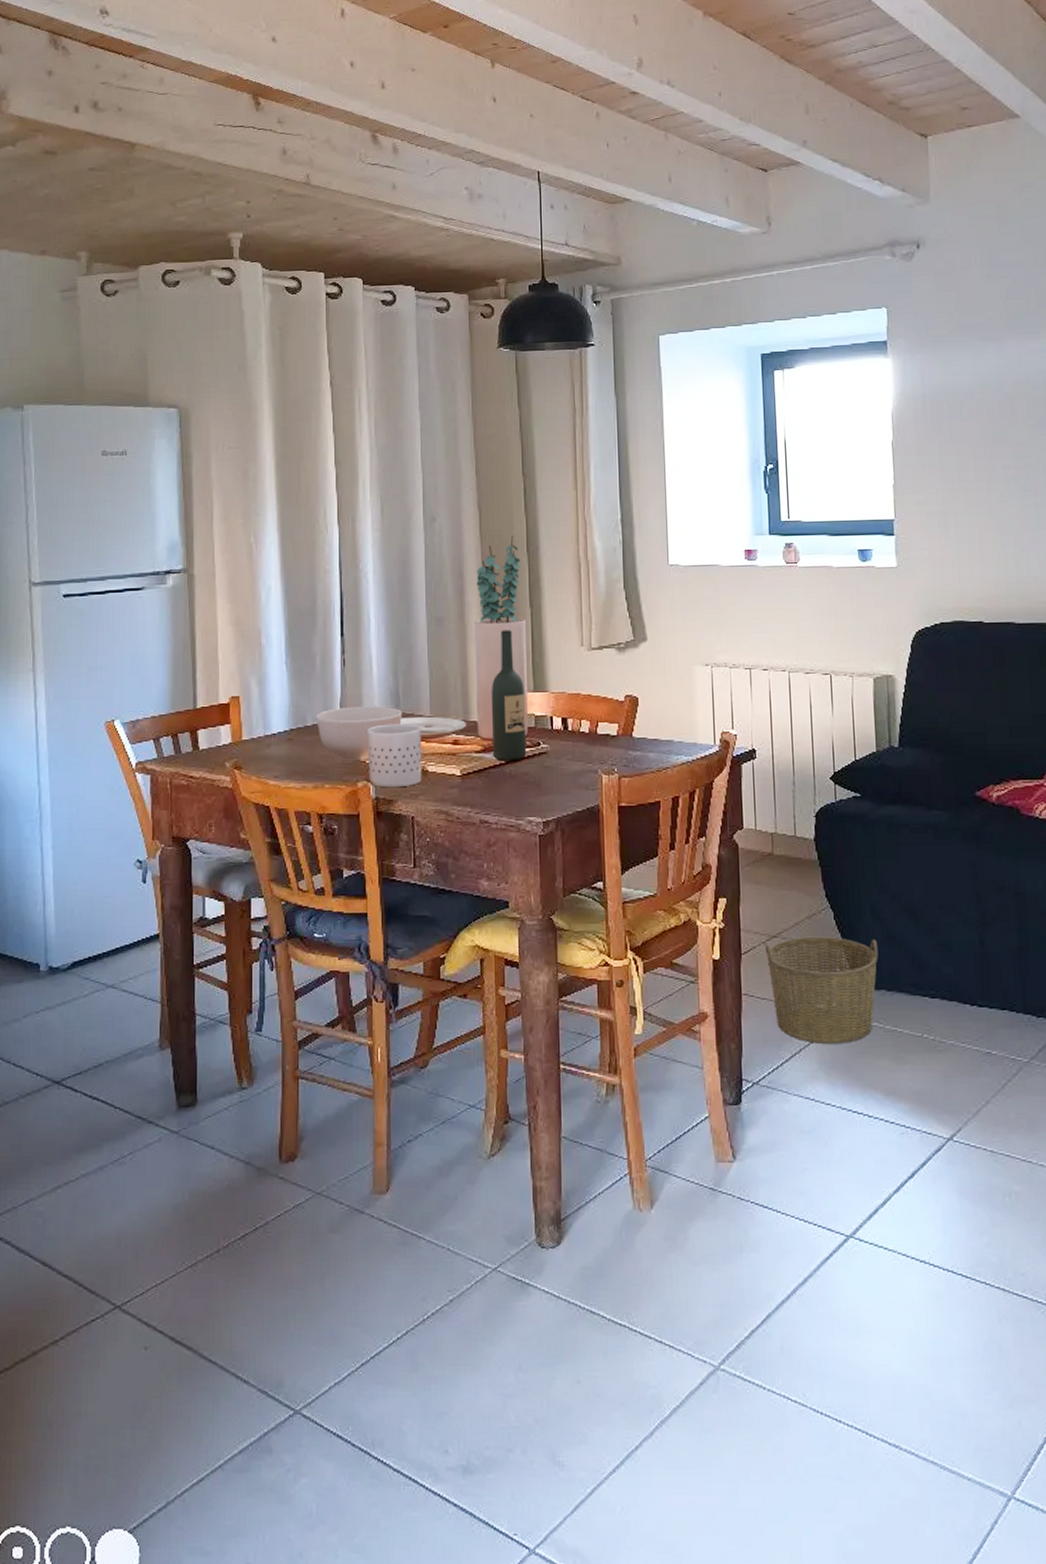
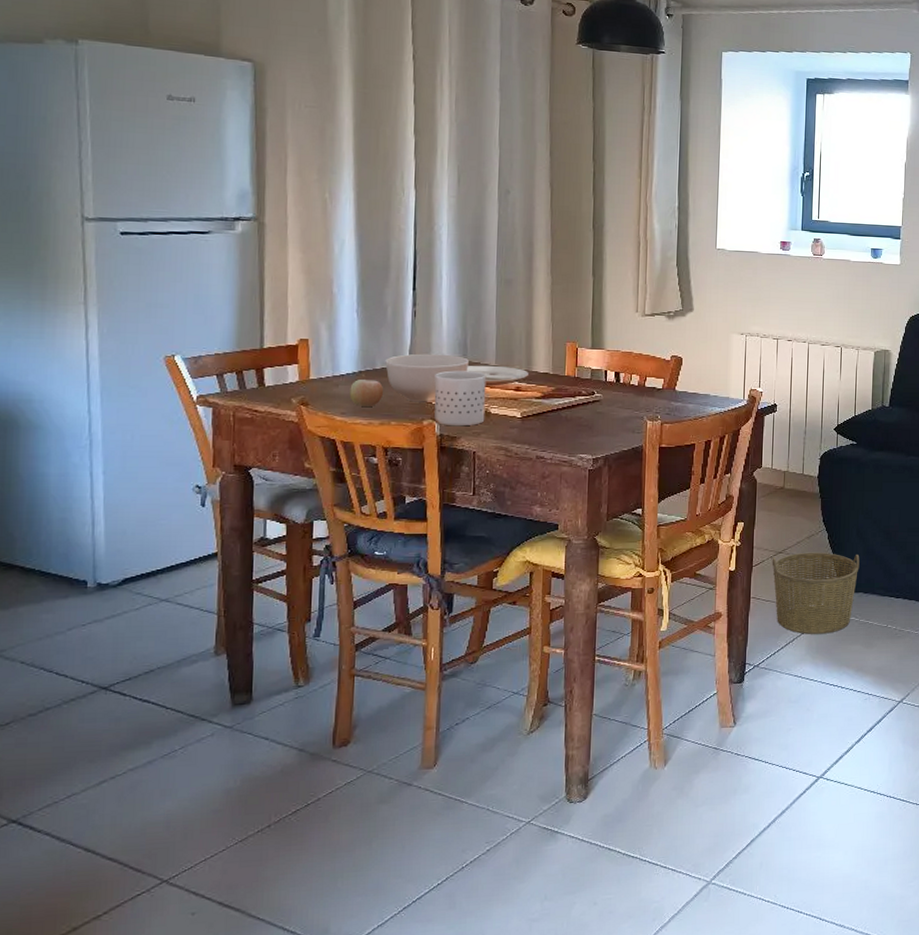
fruit: none [282,733,316,770] -> present [349,375,384,408]
vase: present [474,535,528,742] -> none [538,212,588,390]
wine bottle: present [491,630,527,762] -> none [551,294,584,407]

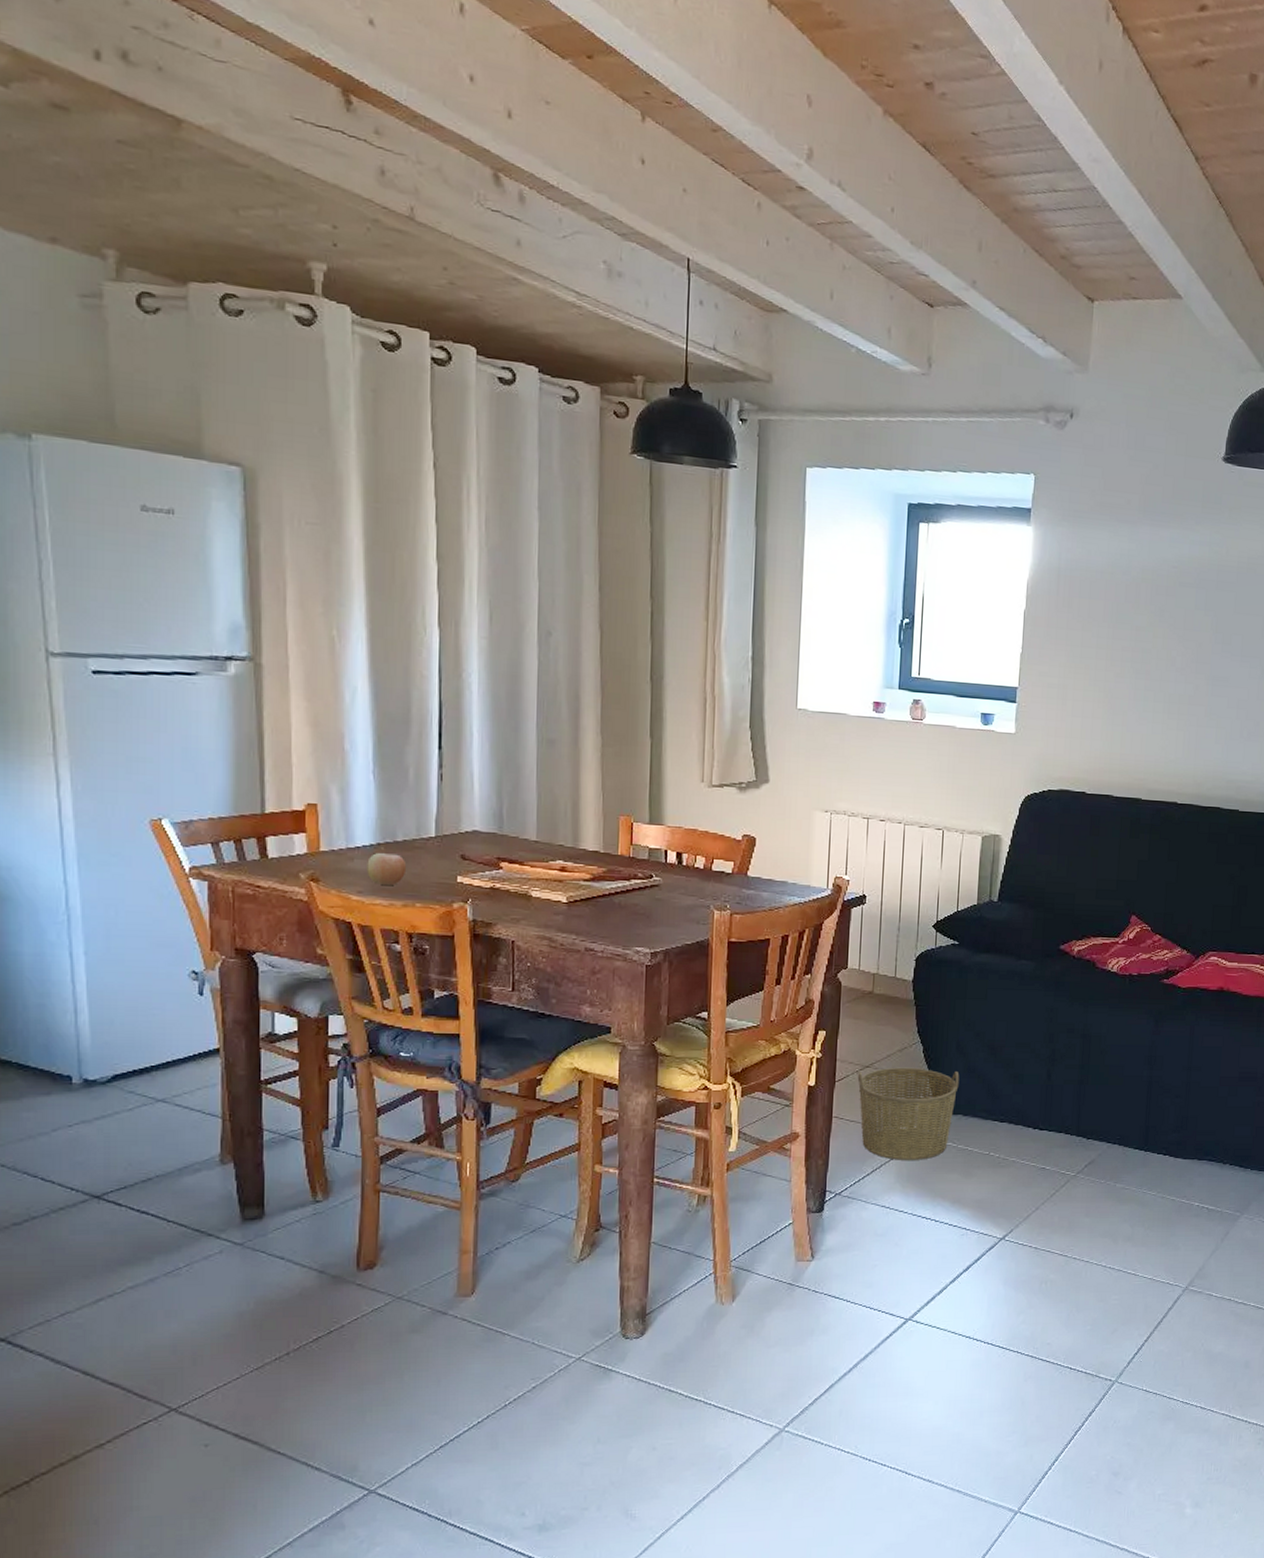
bowl: present [385,353,469,402] -> none [408,824,505,882]
mug: present [434,370,487,427] -> none [465,845,526,911]
plate: present [467,365,530,386] -> none [503,839,577,865]

